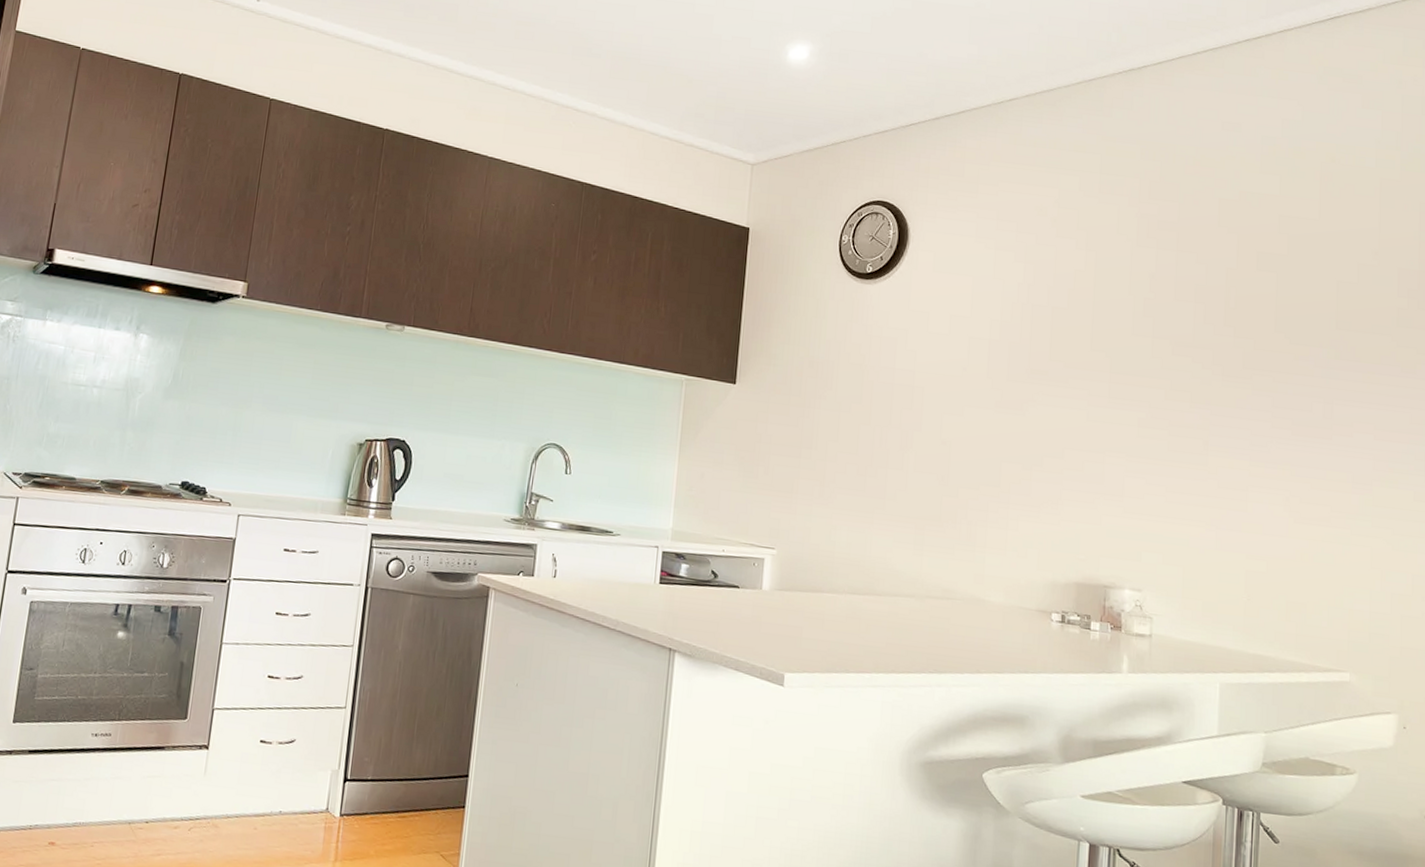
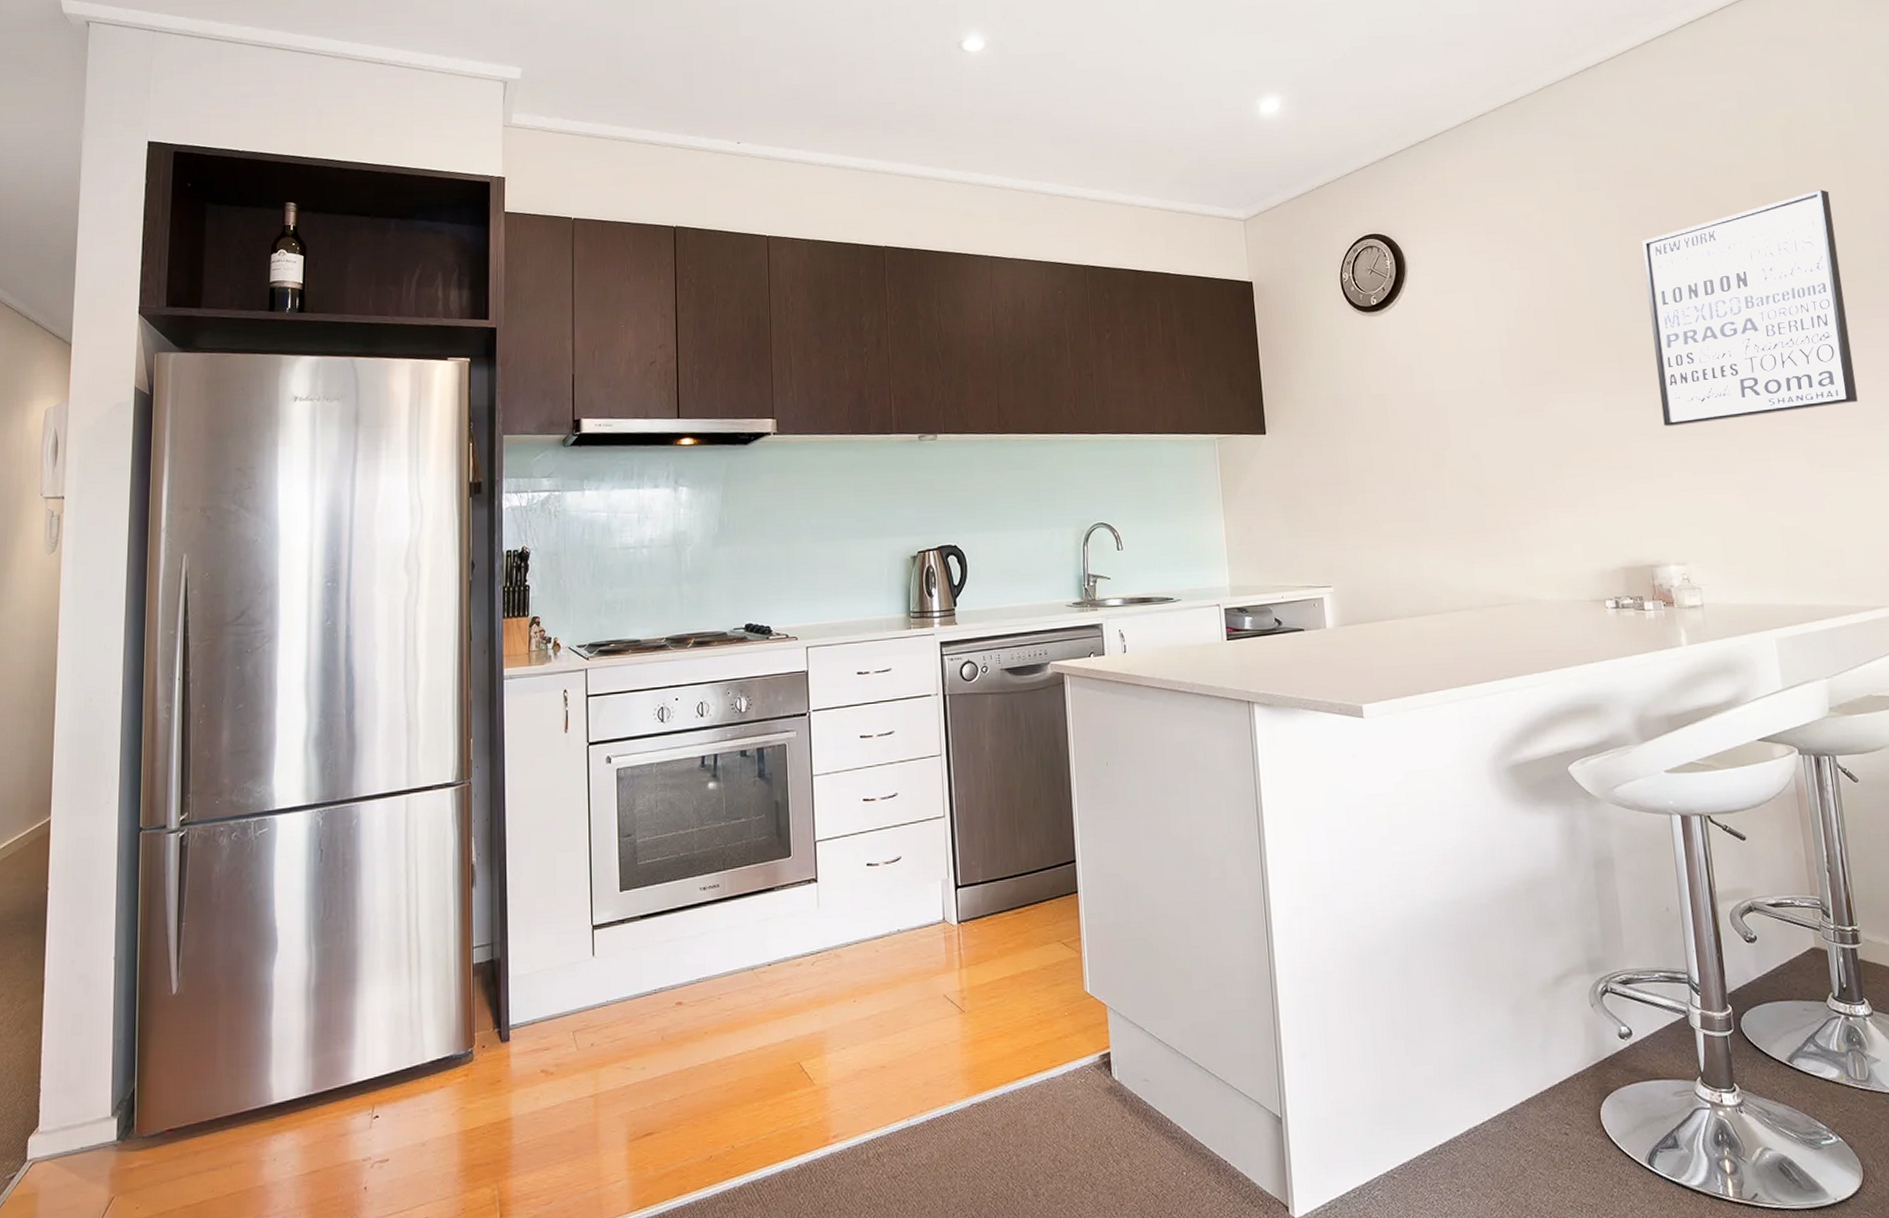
wall art: none [1144,234,1360,458] -> present [1642,189,1858,426]

